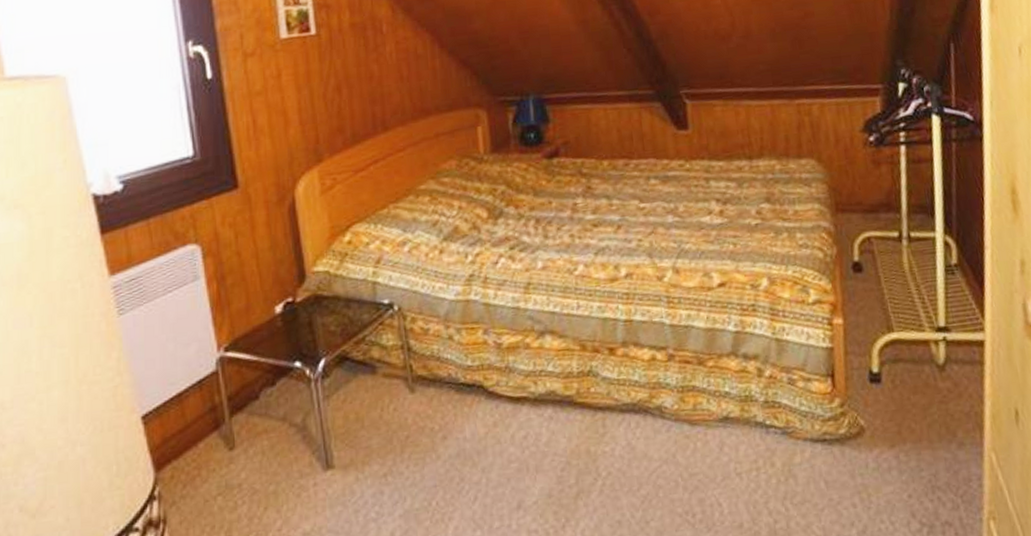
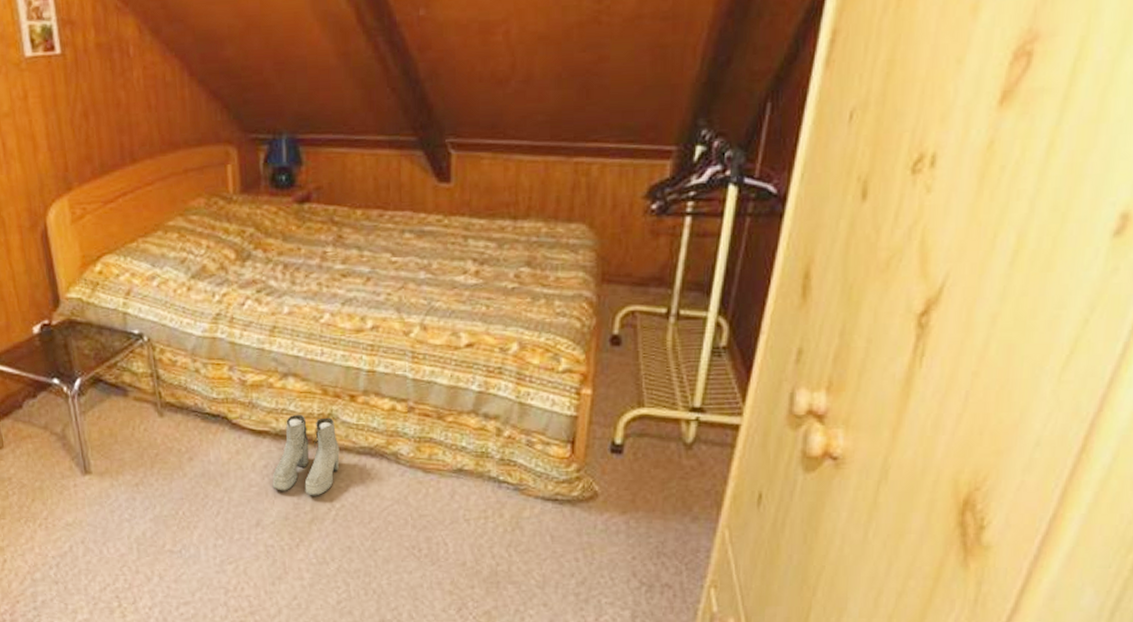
boots: none [533,374,603,466] -> present [272,414,340,496]

